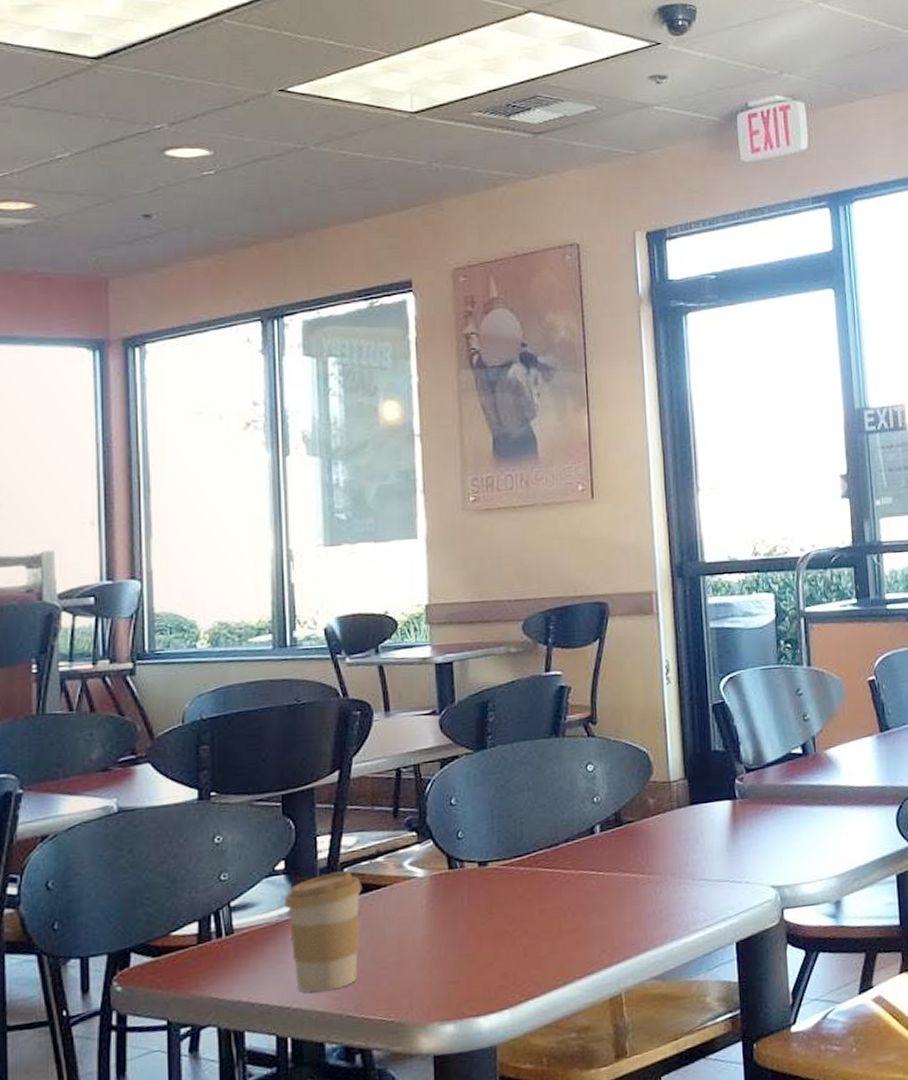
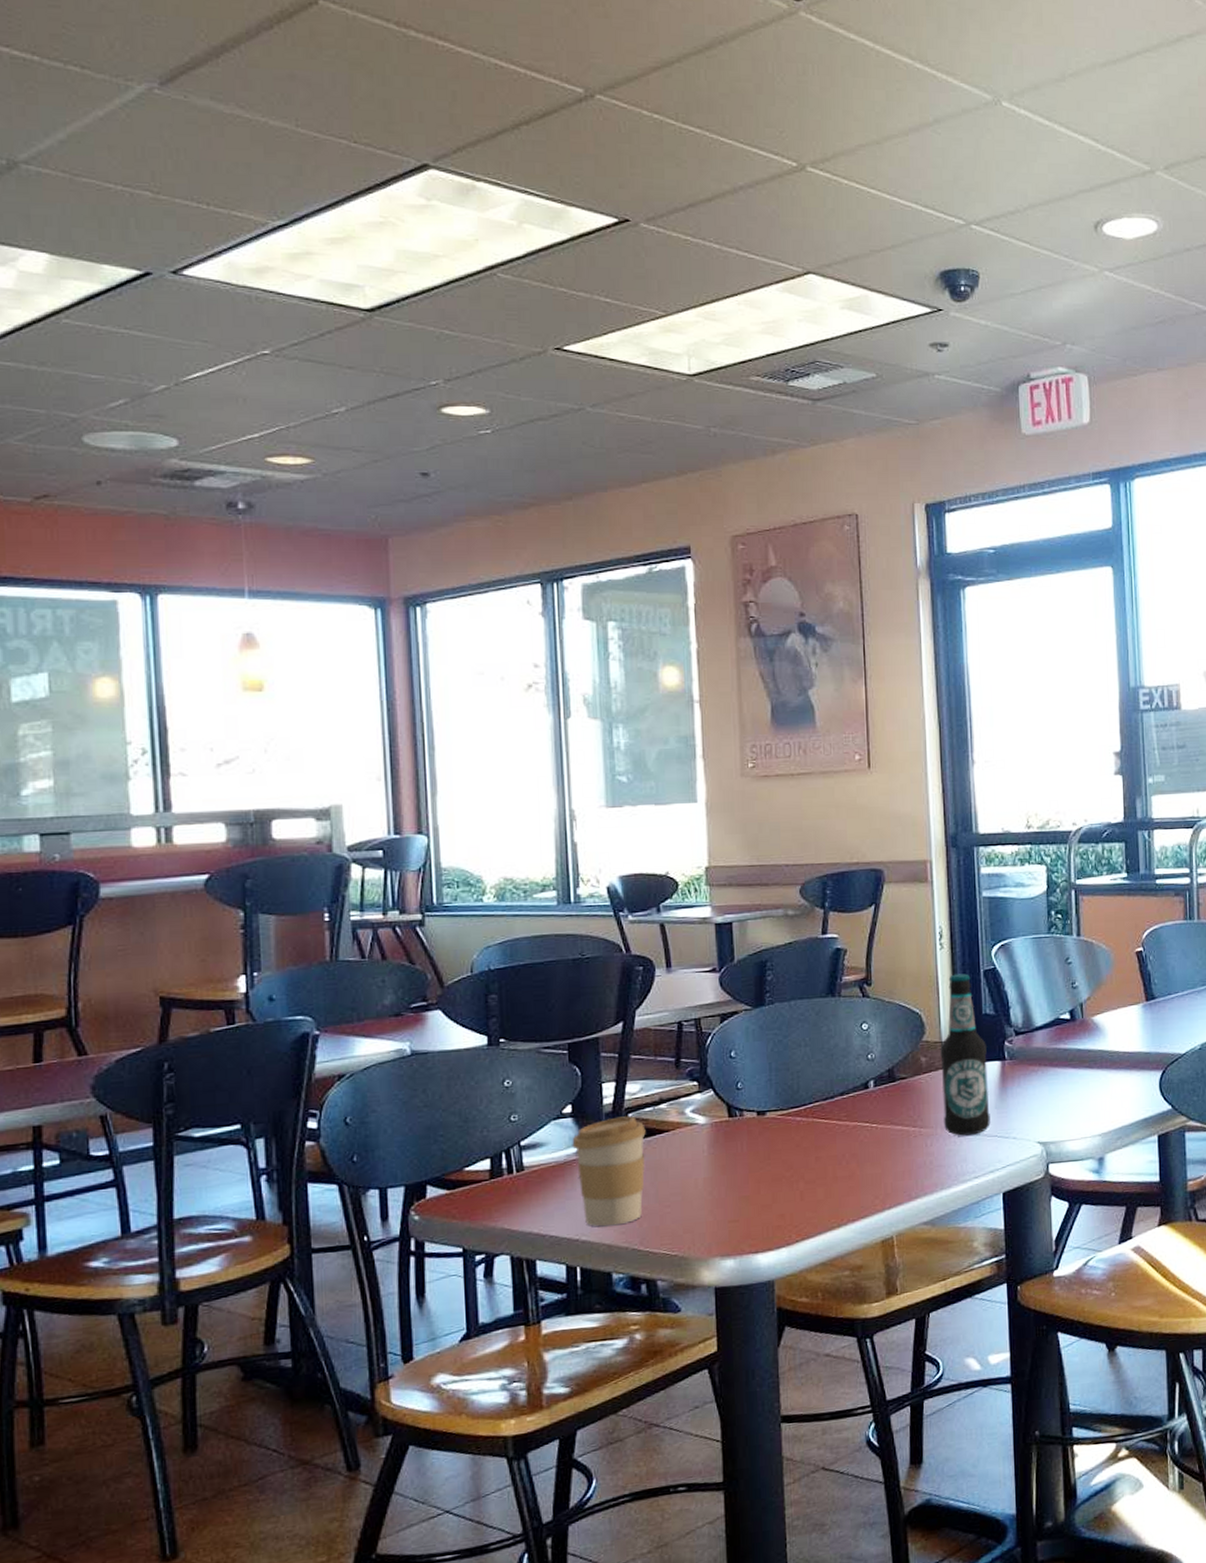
bottle: none [668,708,722,882] -> present [940,973,991,1136]

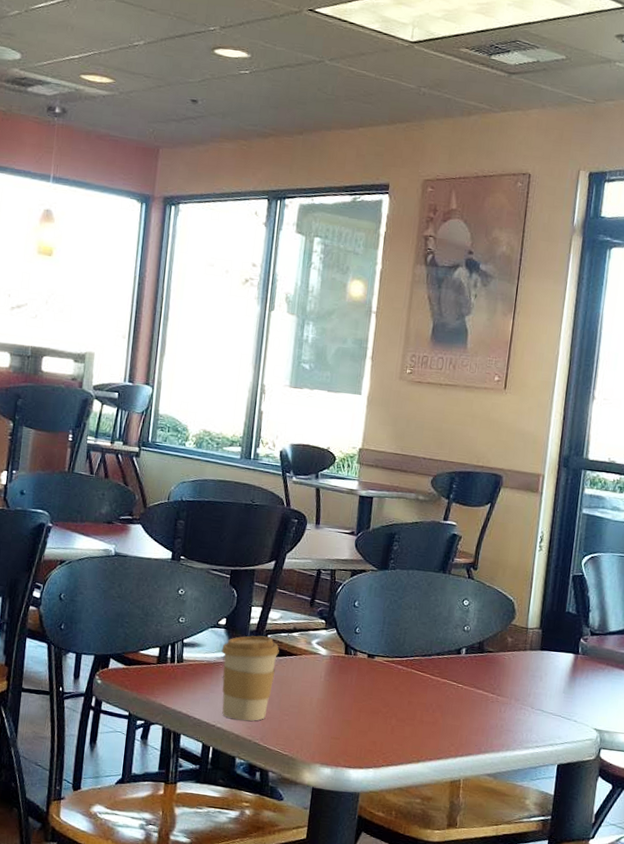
bottle: present [940,973,991,1136] -> none [518,574,565,711]

